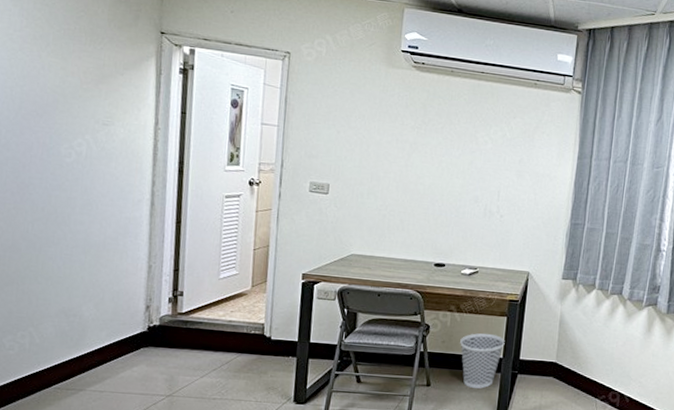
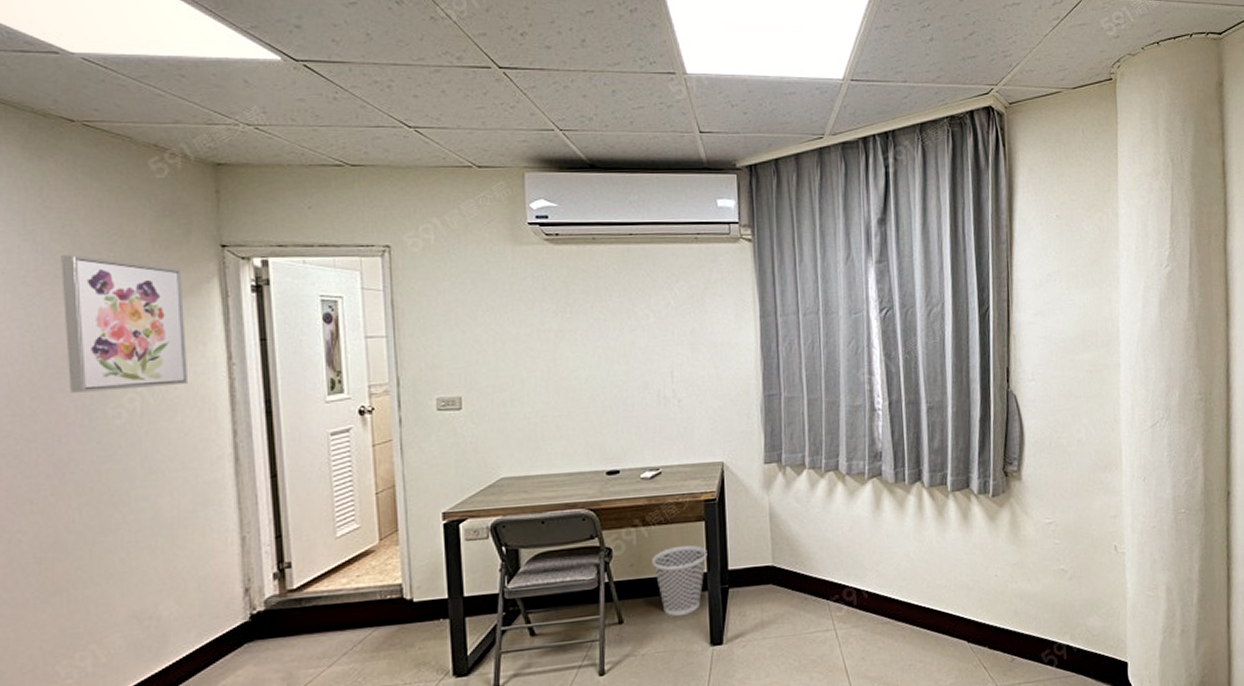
wall art: none [35,22,129,139] -> present [61,255,187,393]

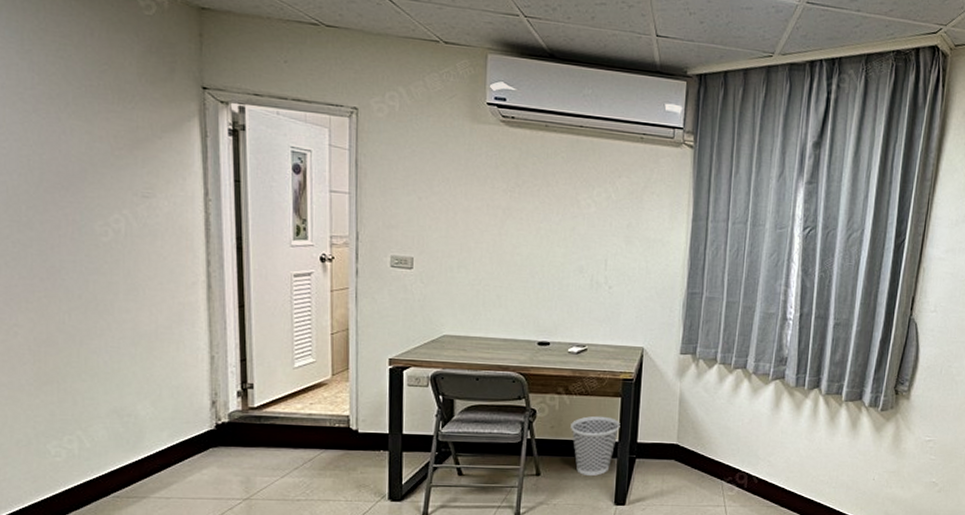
wall art: present [61,255,187,393] -> none [55,77,168,213]

